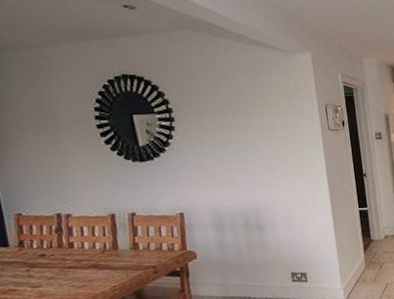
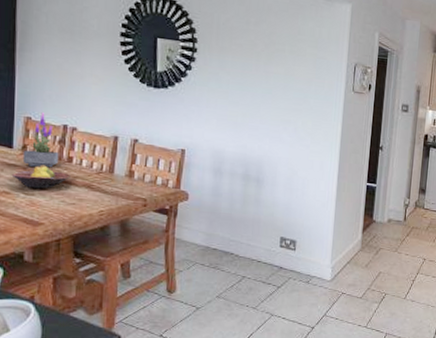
fruit bowl: none [13,255,75,281] -> present [11,164,70,189]
potted plant: none [20,206,60,260] -> present [22,112,59,168]

